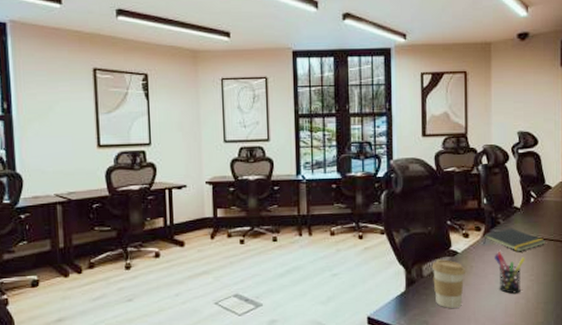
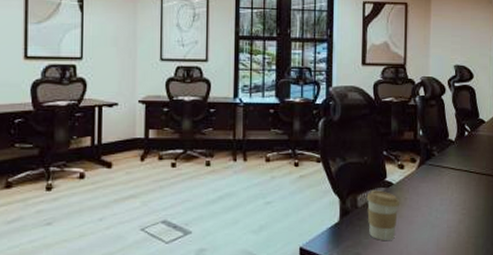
notepad: present [483,228,546,252] -> none [418,160,478,185]
pen holder: present [495,252,525,294] -> none [428,184,458,227]

